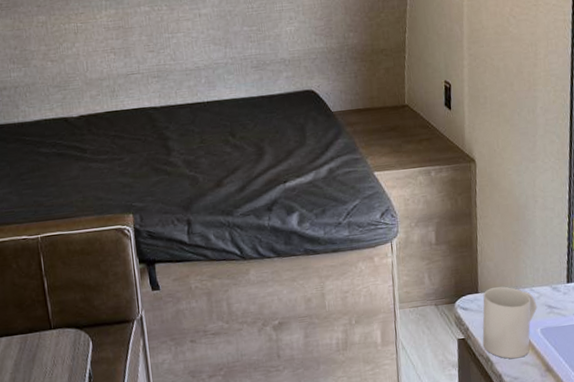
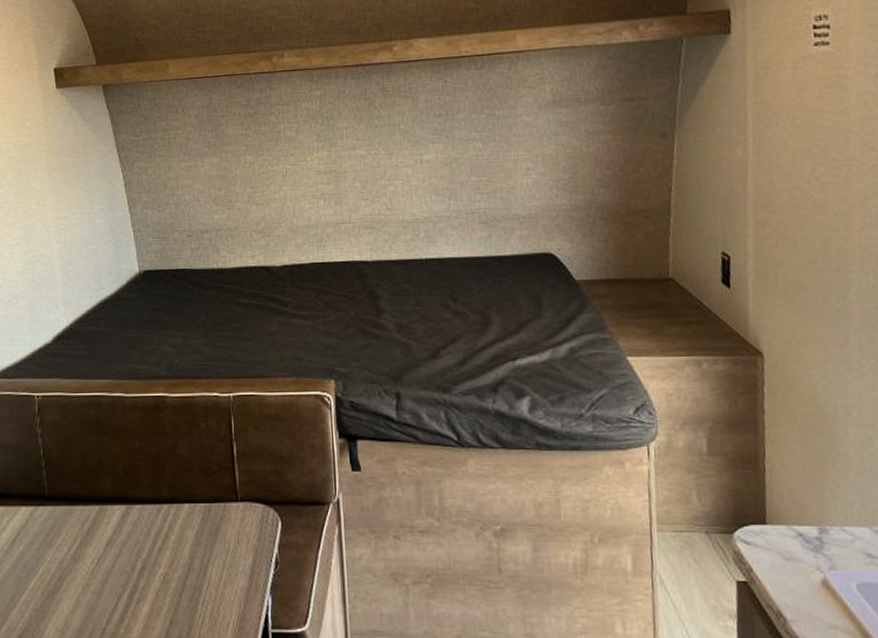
mug: present [482,286,538,359] -> none [771,519,852,619]

